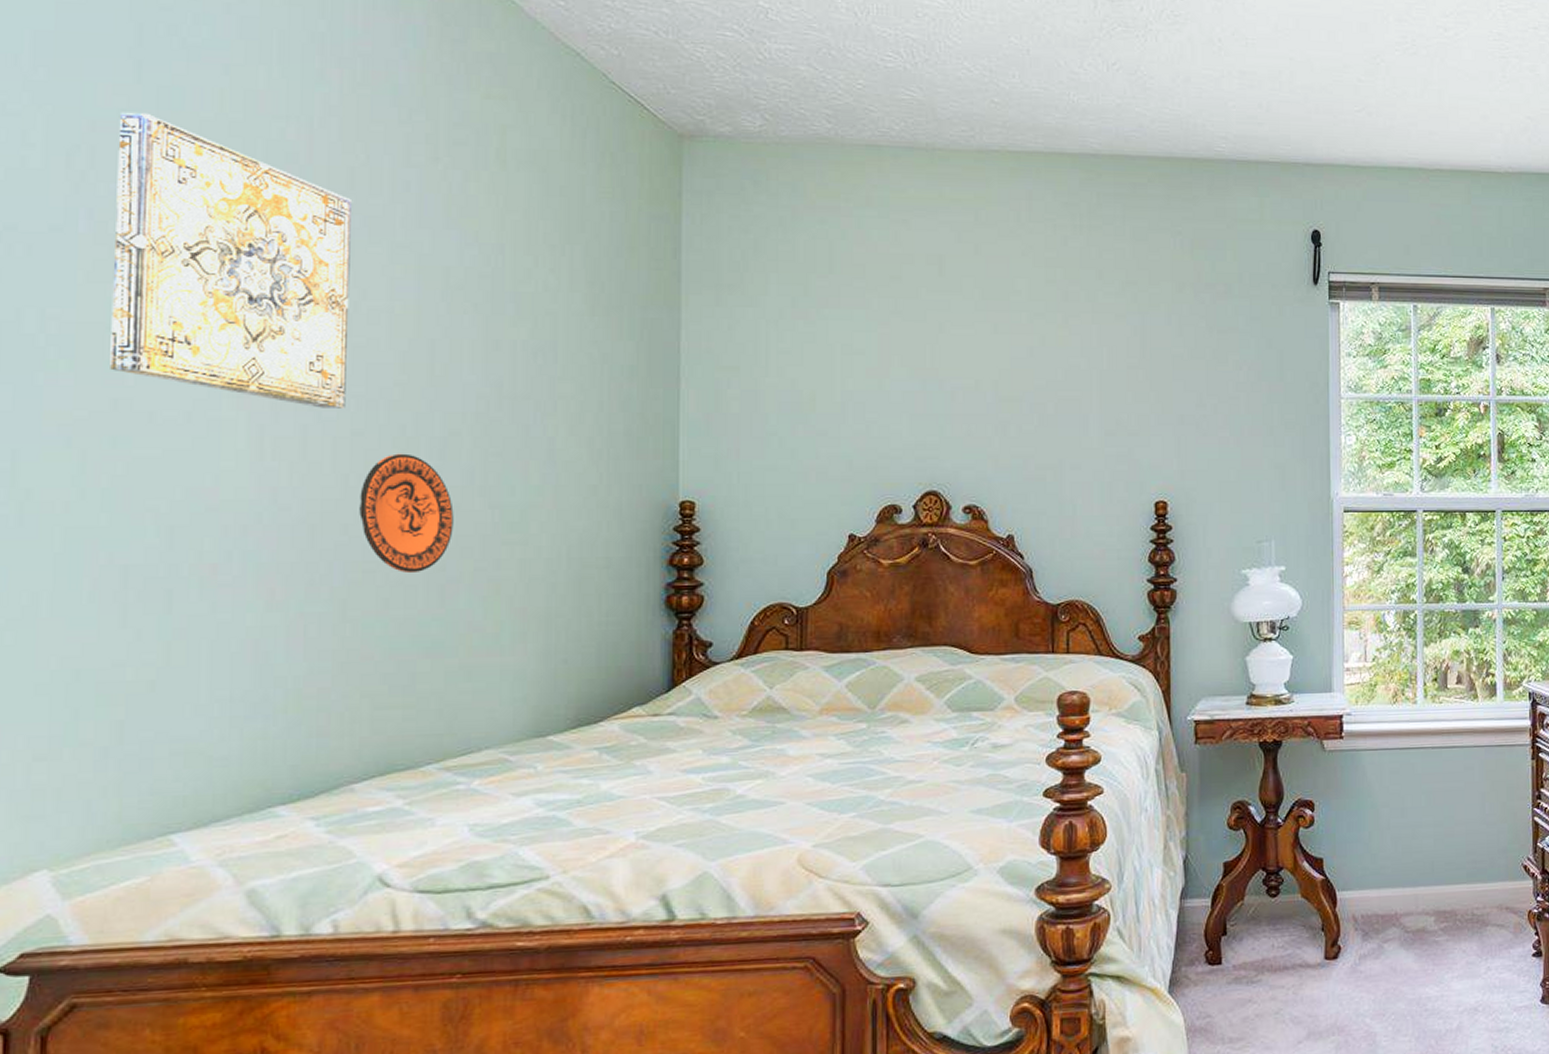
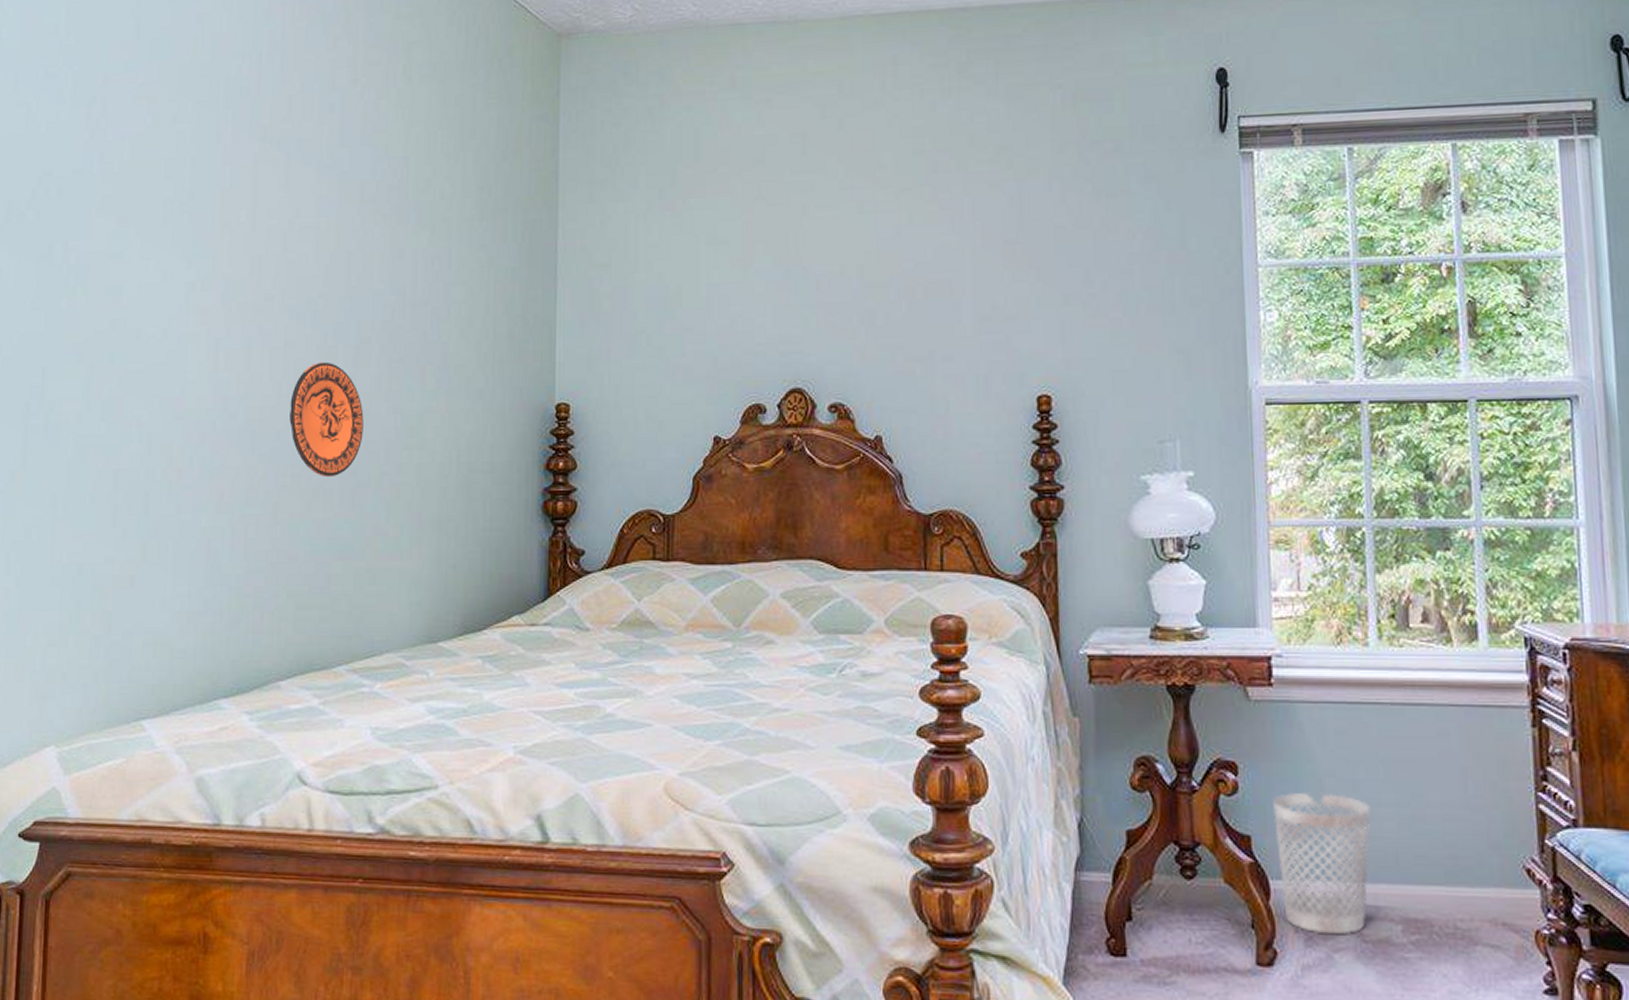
wall art: present [110,112,351,408] -> none [111,63,289,321]
wastebasket: none [1341,820,1415,930] -> present [1273,793,1371,935]

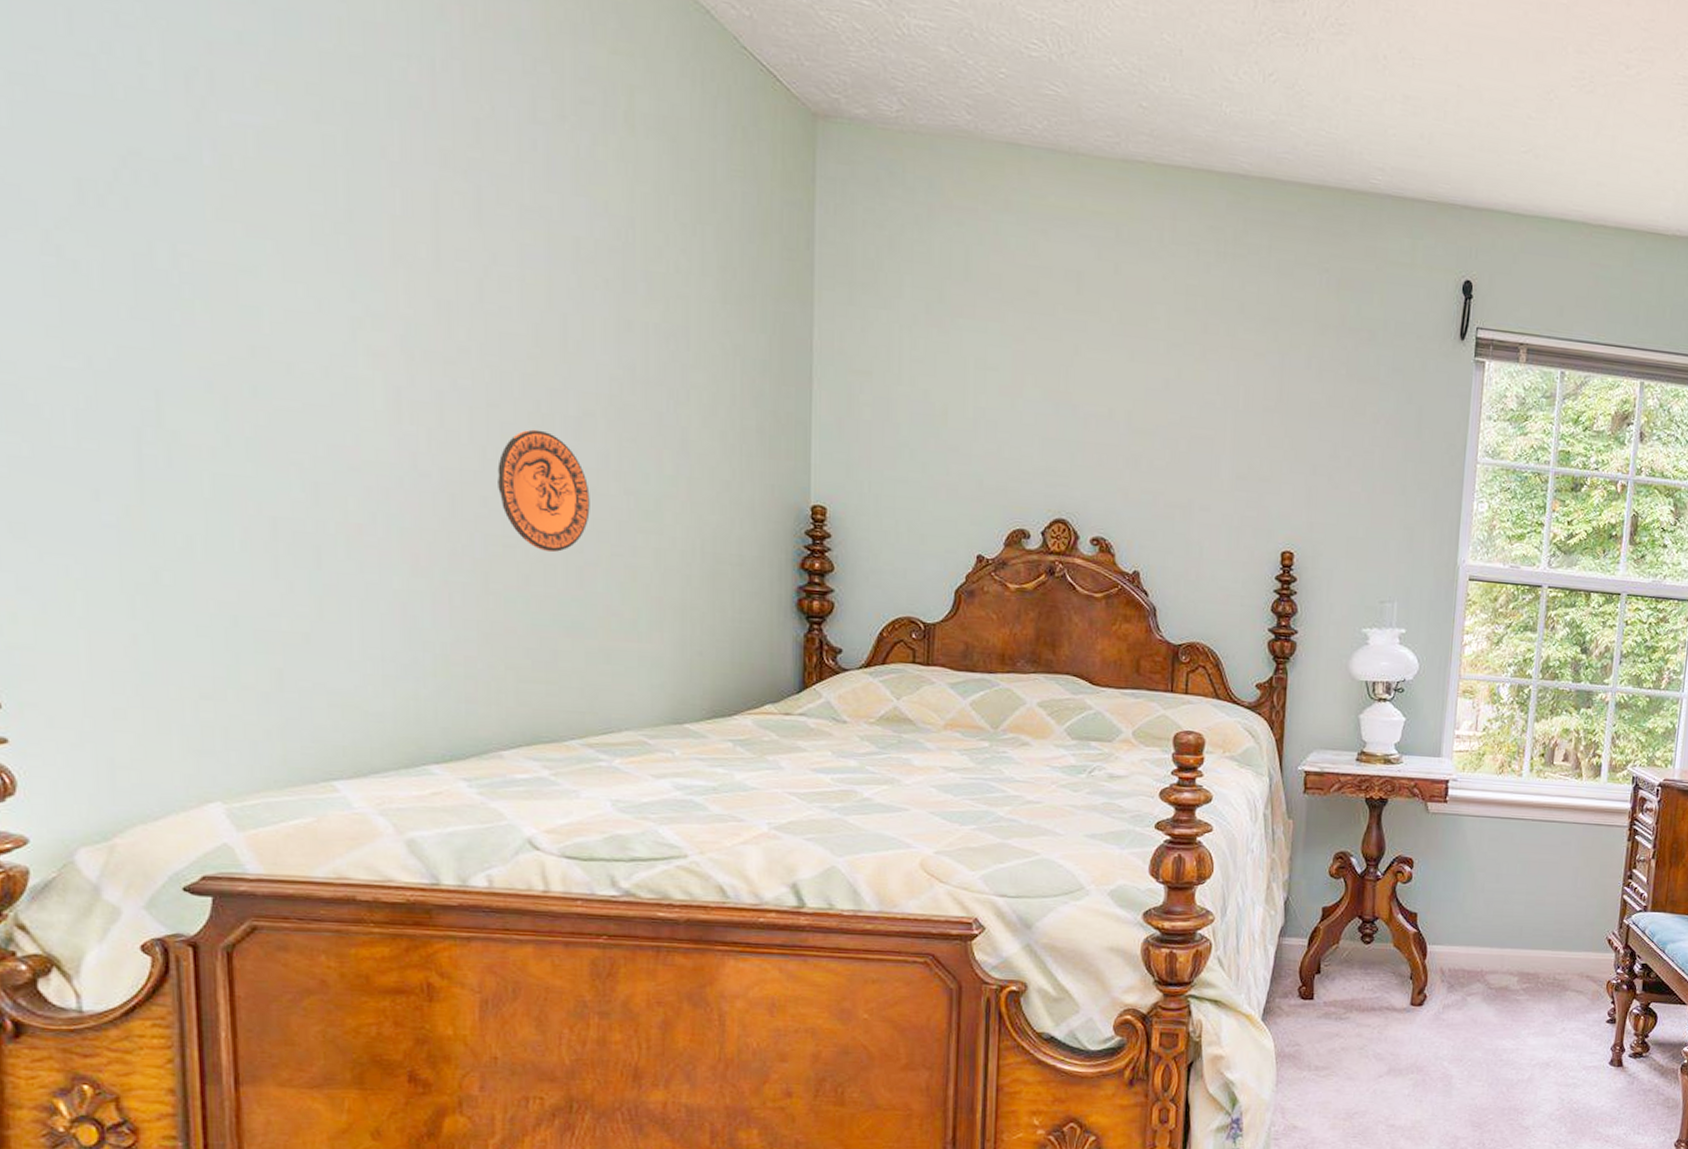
wastebasket: present [1273,793,1371,935] -> none [1435,883,1507,984]

